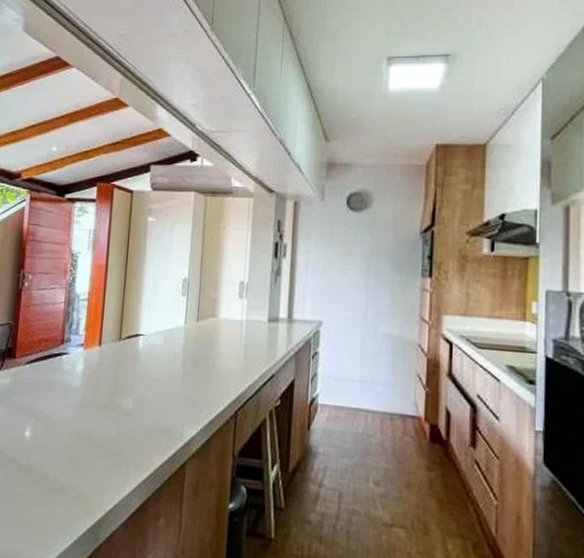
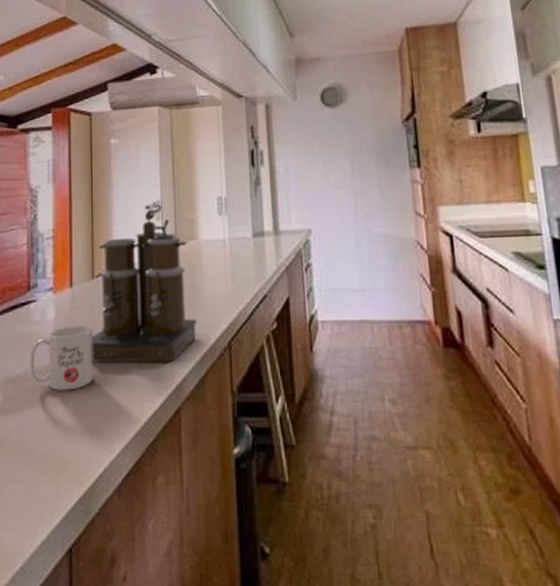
mug: none [57,378,116,435] -> present [30,324,93,391]
coffee maker: none [112,278,210,423] -> present [91,201,198,364]

